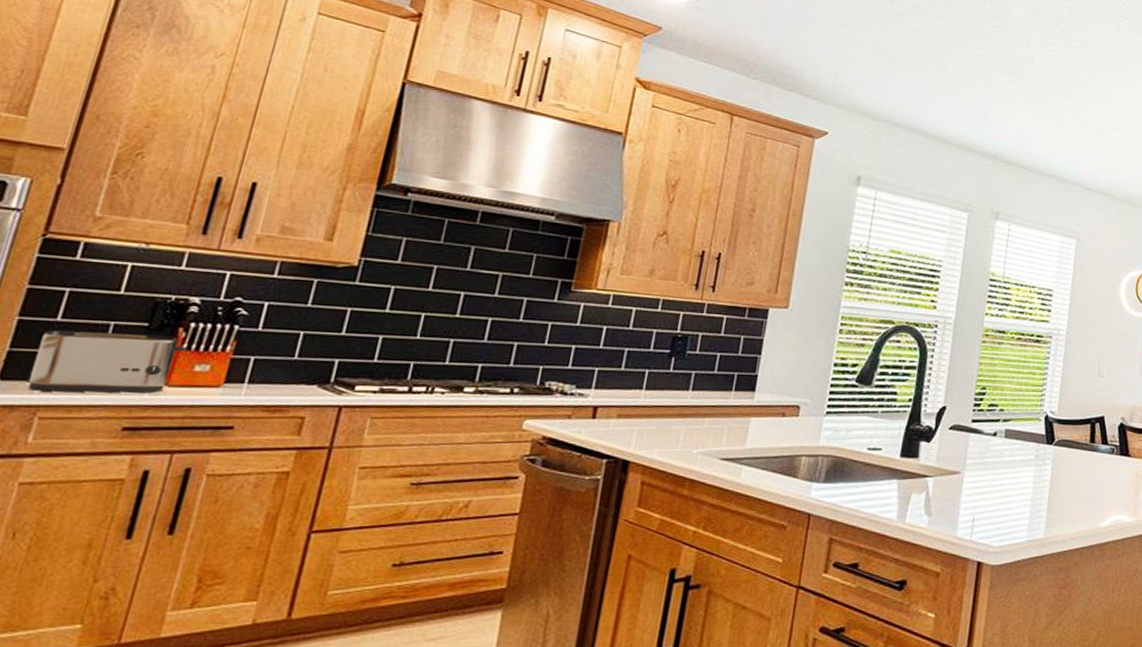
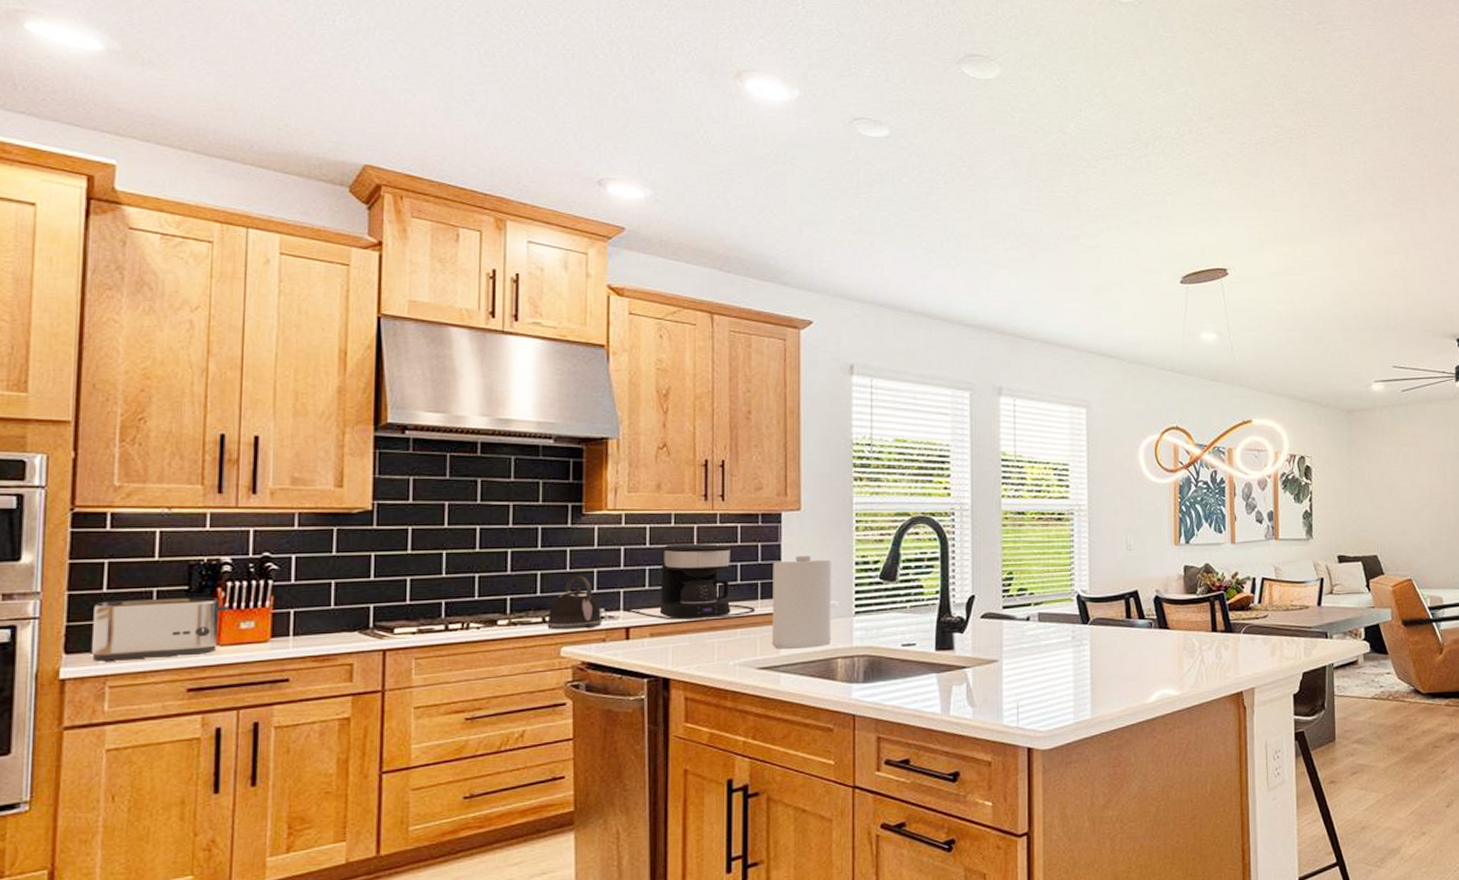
kettle: none [514,349,572,404] -> present [547,575,603,630]
coffee maker: none [593,328,728,406] -> present [622,543,756,620]
paper towel holder: none [739,352,811,444] -> present [772,556,831,650]

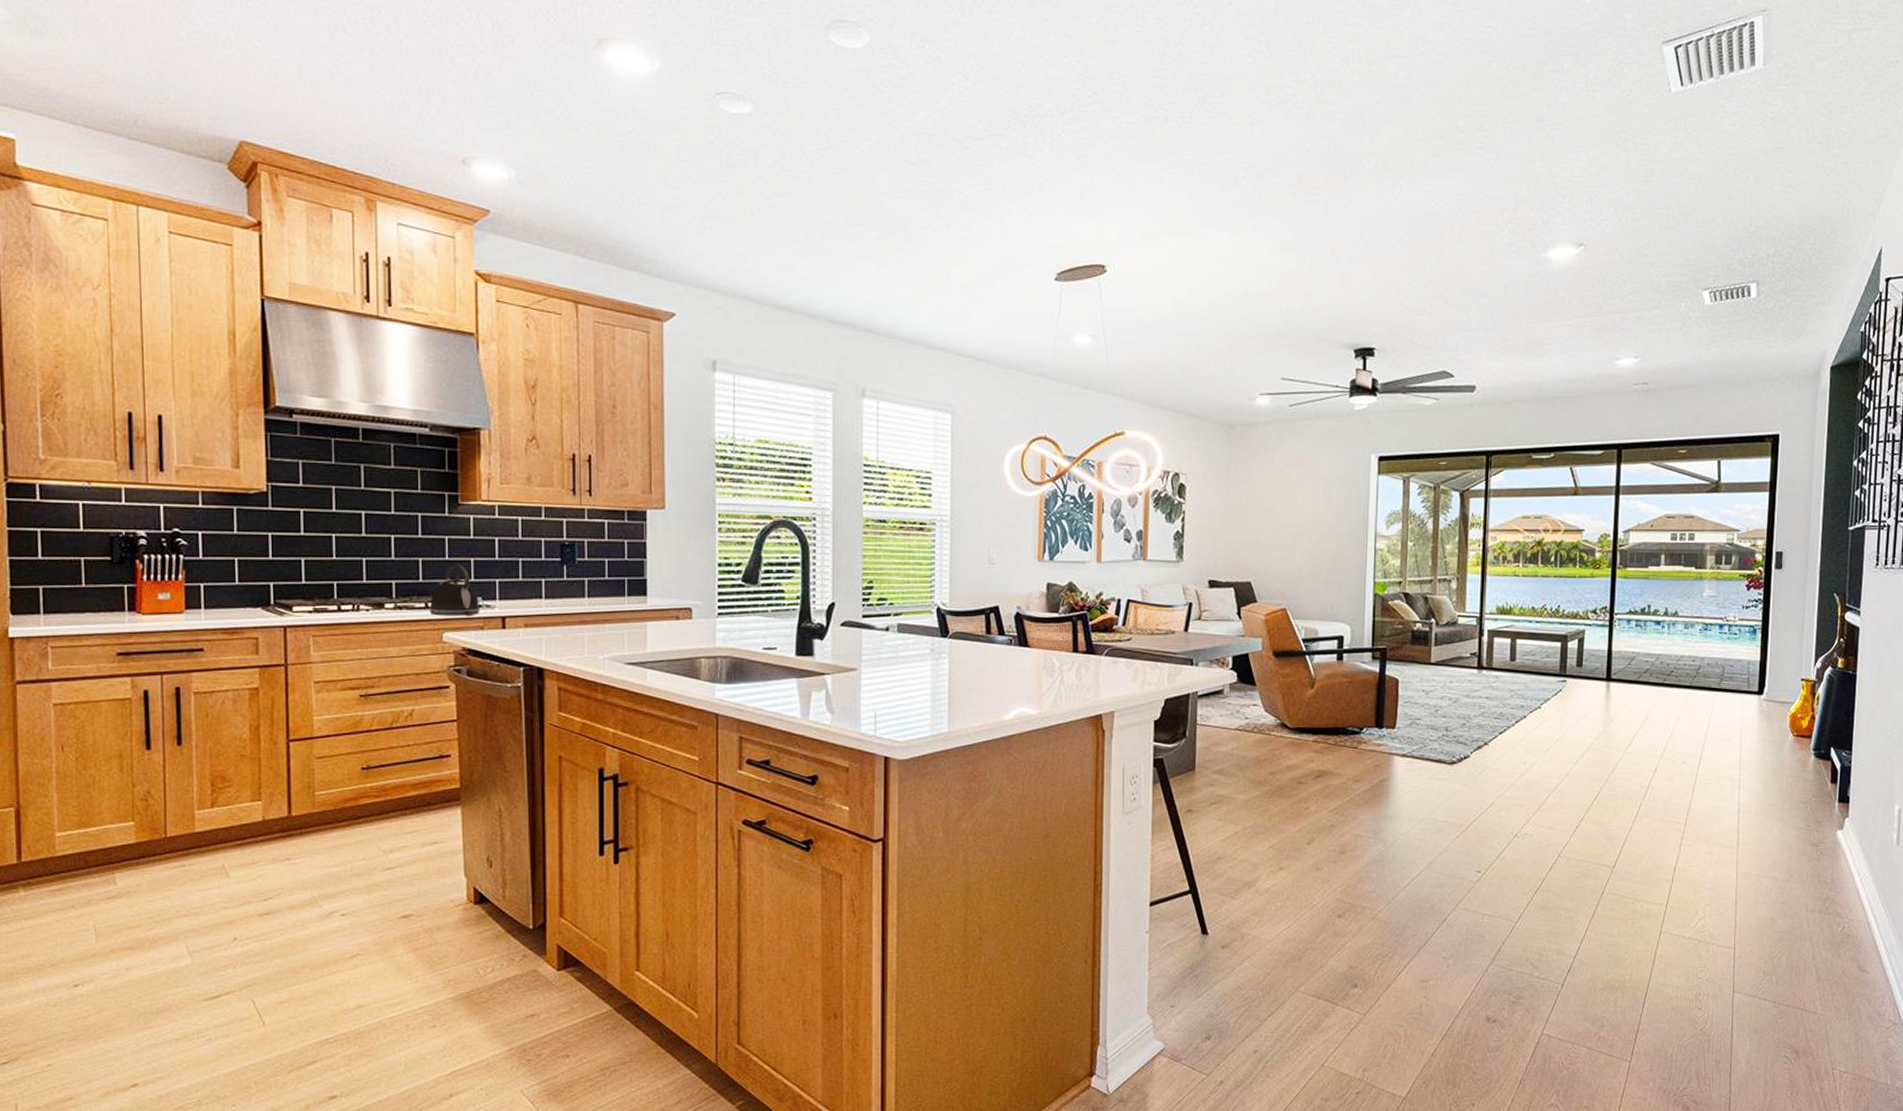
toaster: present [89,596,230,662] -> none [31,567,148,623]
coffee maker: present [622,543,756,620] -> none [498,537,623,613]
paper towel holder: present [772,556,831,650] -> none [639,555,695,647]

